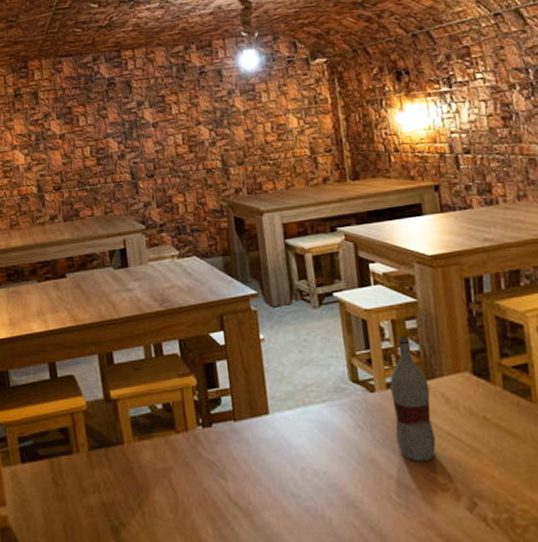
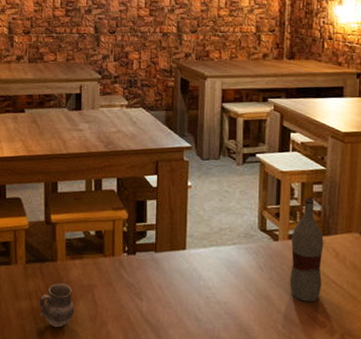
cup: none [109,470,152,523] -> present [39,283,75,328]

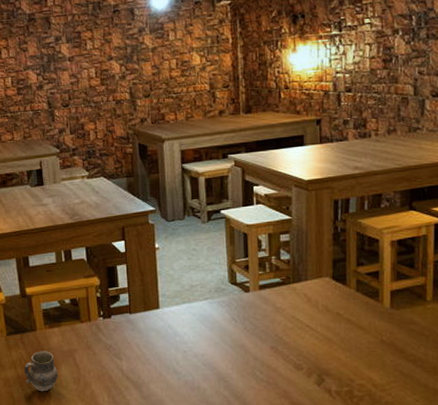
bottle: present [289,197,324,302] -> none [262,247,296,347]

